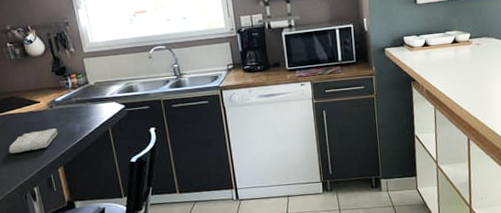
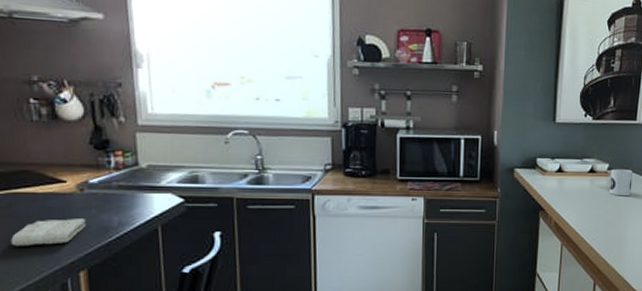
mug: none [472,36,494,61] -> present [609,168,633,196]

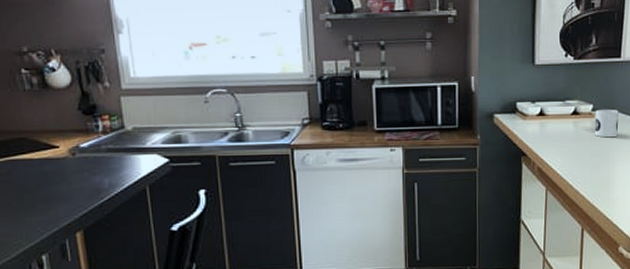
washcloth: present [11,218,87,247] -> none [12,182,80,211]

